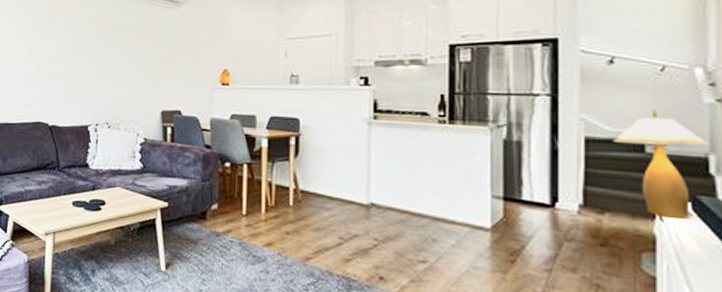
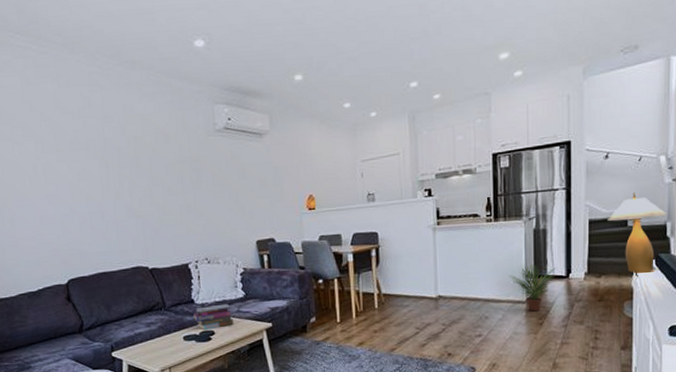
books: none [86,173,127,199] -> present [193,303,234,331]
potted plant: none [467,182,536,244] -> present [509,264,556,312]

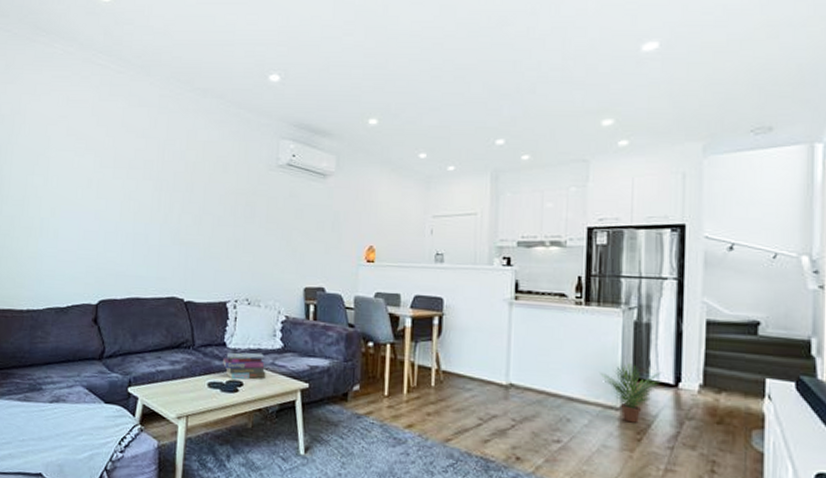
table lamp: present [607,192,668,273] -> none [731,295,813,398]

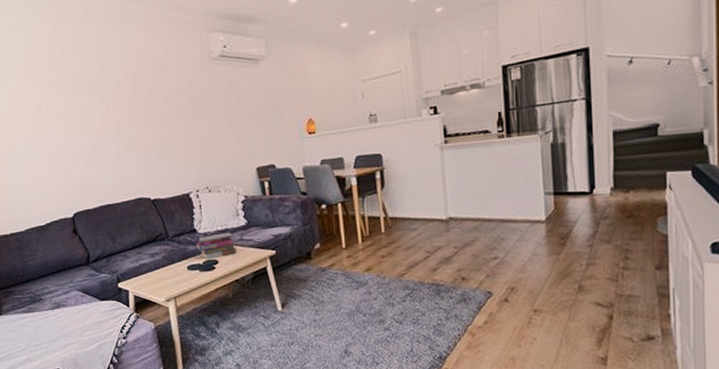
potted plant: present [600,363,661,423] -> none [525,180,578,231]

